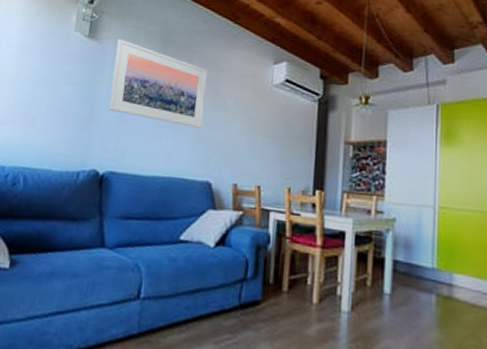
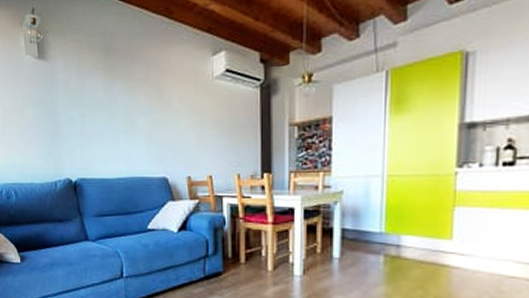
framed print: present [108,39,208,129] -> none [64,55,153,130]

